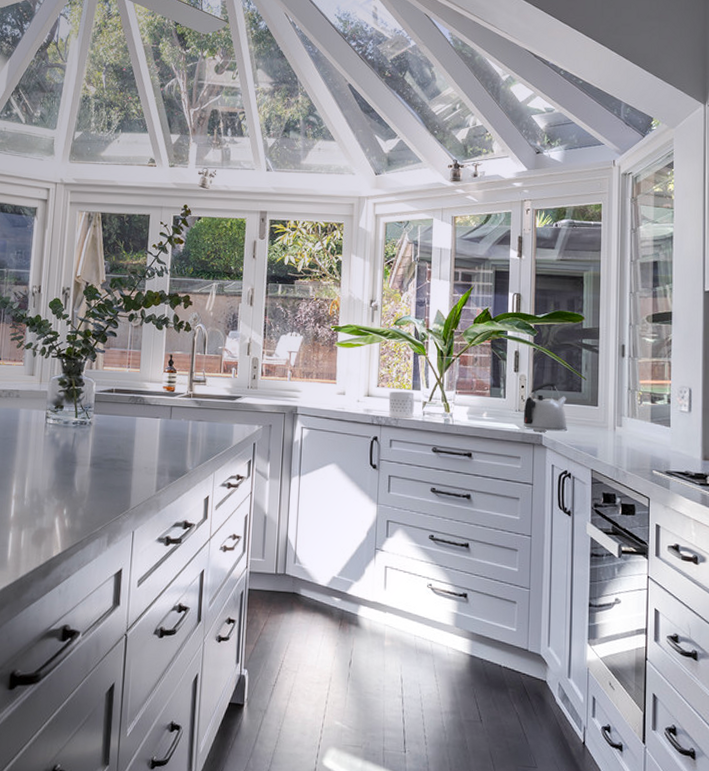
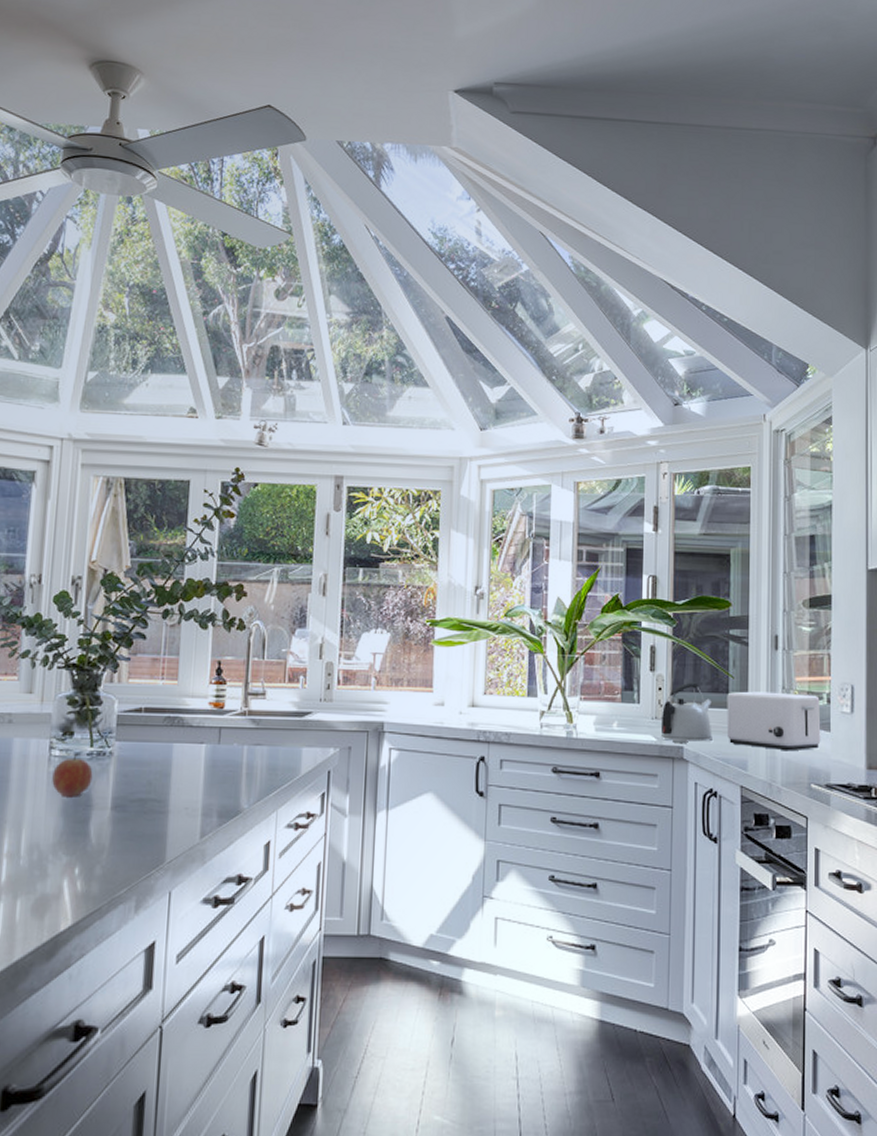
fruit: none [47,422,77,456] -> present [52,753,93,797]
mug: present [388,391,415,419] -> none [498,699,530,733]
toaster: none [579,391,662,442] -> present [726,691,821,752]

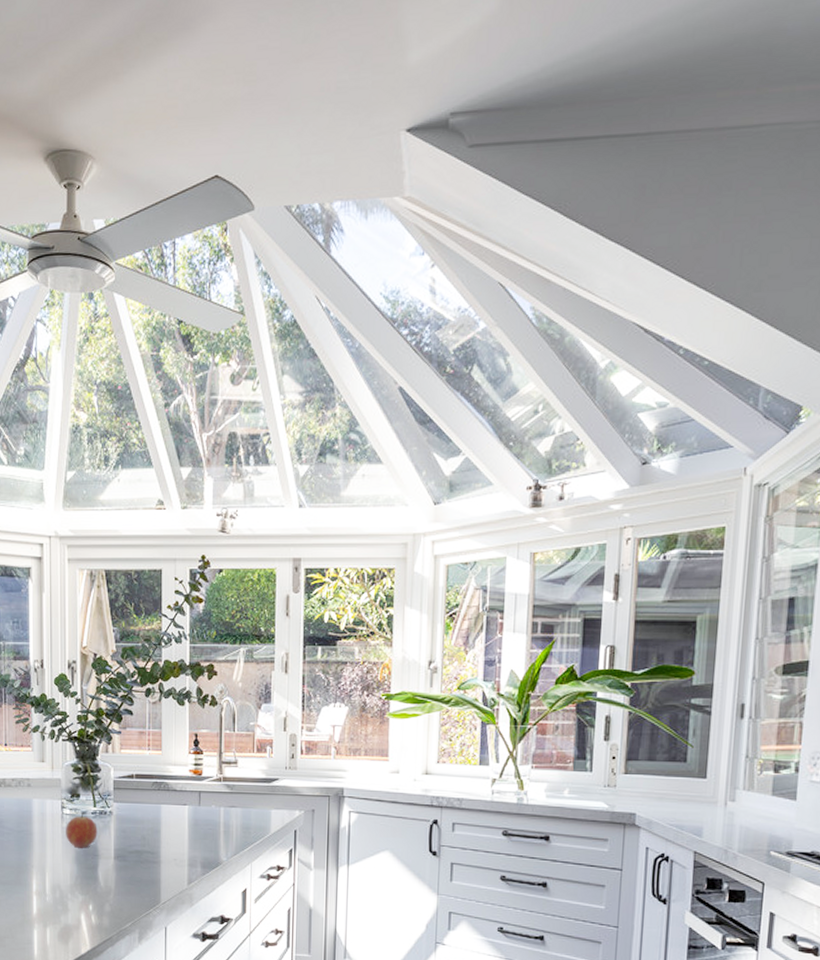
kettle: present [660,682,712,743] -> none [612,751,668,810]
toaster: present [726,691,821,752] -> none [682,760,787,819]

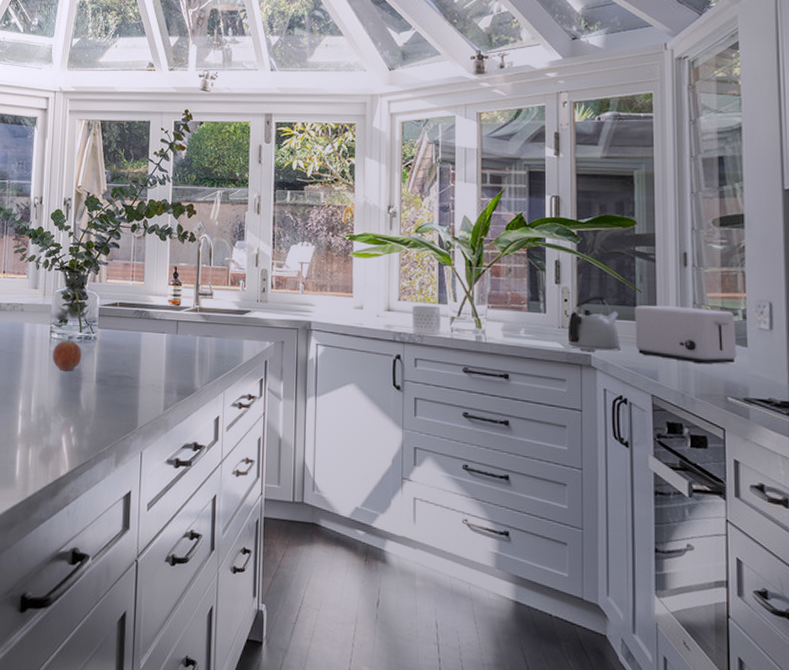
mug: none [450,767,482,799] -> present [411,305,441,336]
kettle: none [612,751,668,810] -> present [567,295,621,352]
toaster: none [682,760,787,819] -> present [635,305,737,365]

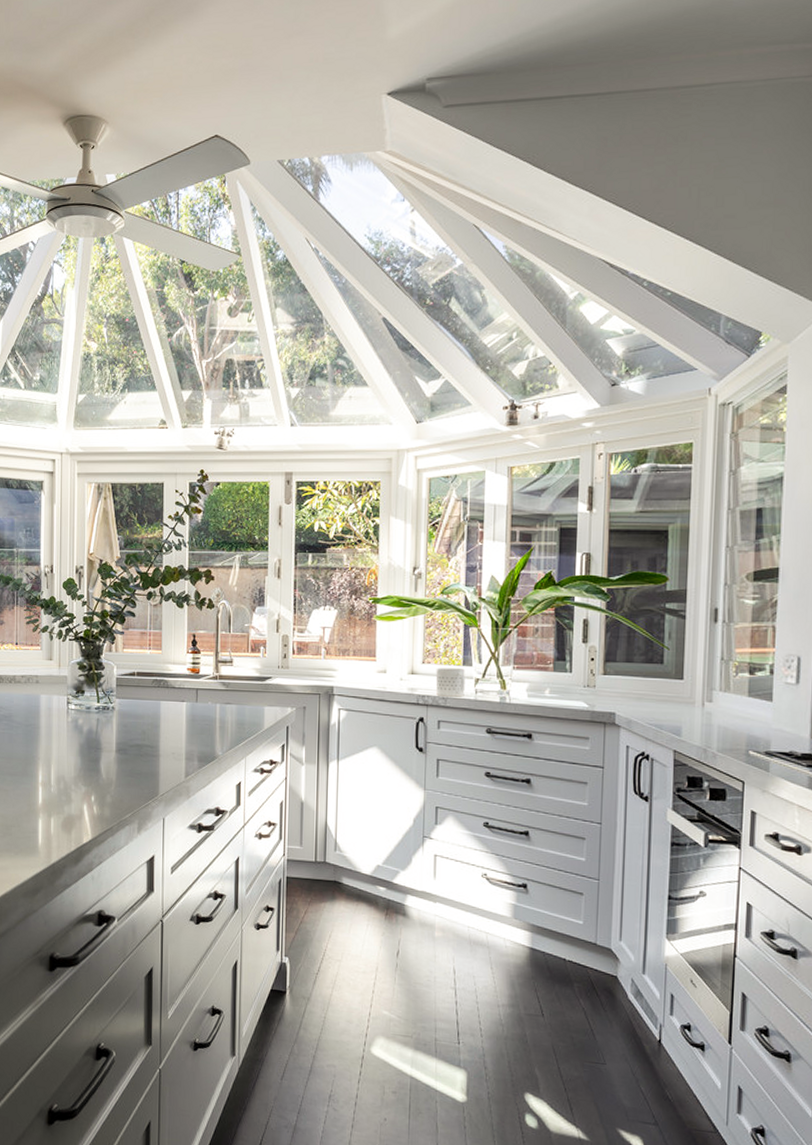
fruit: present [52,336,82,372] -> none [71,707,101,742]
kettle: present [567,295,621,352] -> none [592,653,646,709]
toaster: present [635,305,737,365] -> none [660,662,762,720]

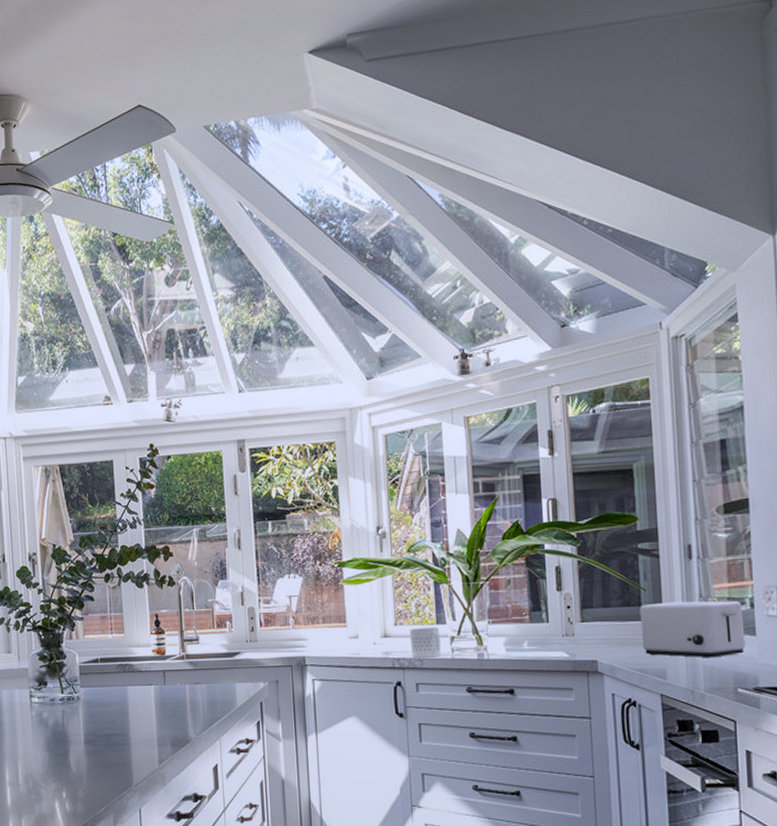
toaster: none [660,662,762,720] -> present [640,600,746,658]

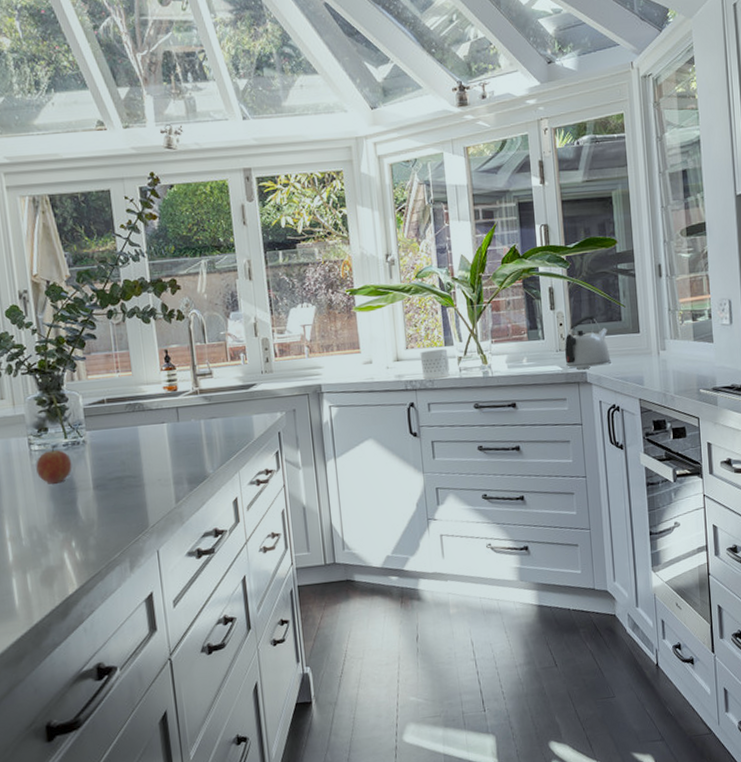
fruit: none [35,699,67,736] -> present [36,445,72,484]
kettle: none [572,598,627,657] -> present [564,314,611,369]
toaster: present [640,600,746,658] -> none [620,312,706,365]

